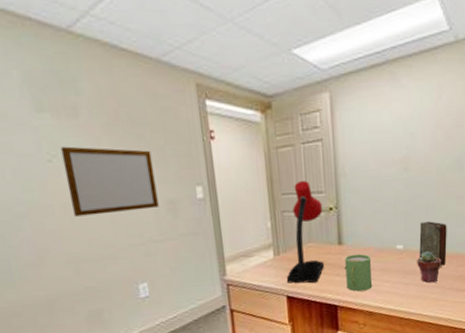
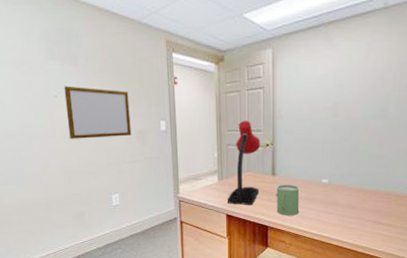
potted succulent: present [417,251,442,283] -> none [340,187,362,214]
book: present [419,221,447,266] -> none [342,161,369,200]

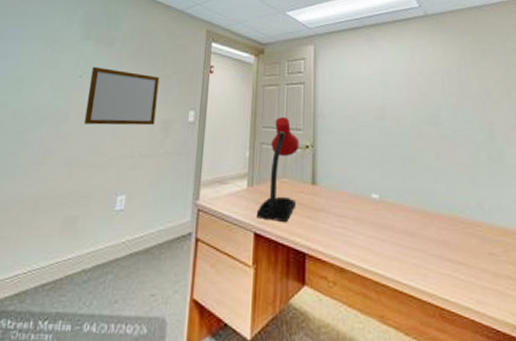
mug: present [276,184,300,216] -> none [316,196,345,241]

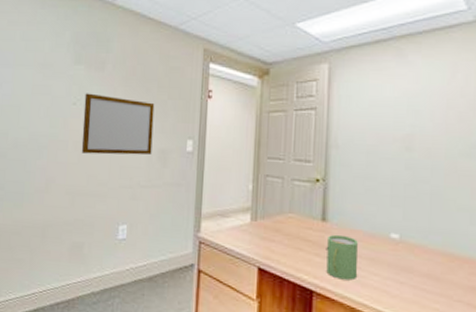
desk lamp: present [257,117,300,222] -> none [261,147,309,258]
mug: none [316,196,345,241] -> present [326,234,358,281]

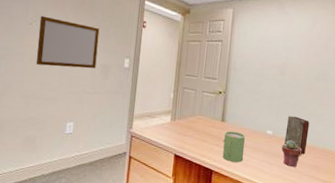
potted succulent: none [416,248,449,289] -> present [281,140,302,168]
book: none [419,211,458,269] -> present [284,116,310,155]

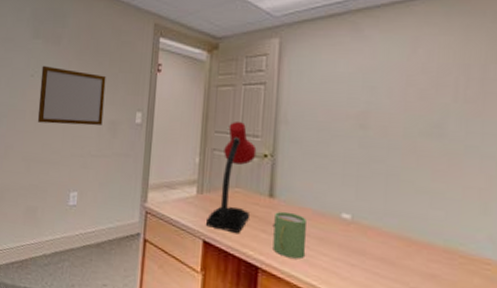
desk lamp: none [177,68,215,148] -> present [206,122,257,233]
potted succulent: present [281,140,302,168] -> none [368,230,406,275]
book: present [284,116,310,155] -> none [373,192,416,255]

